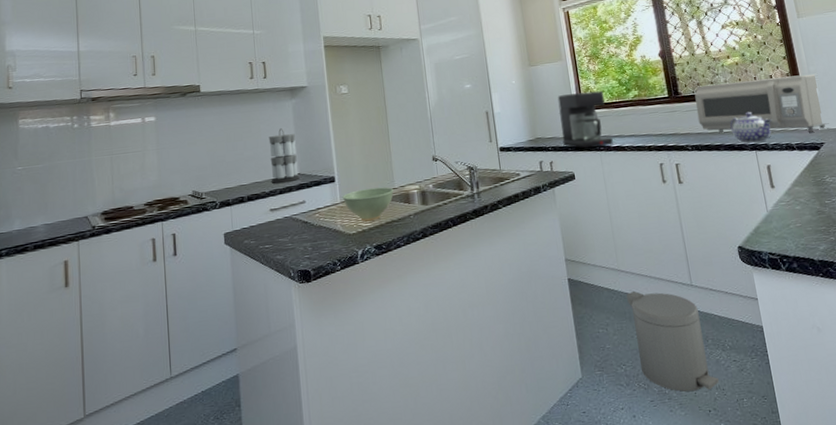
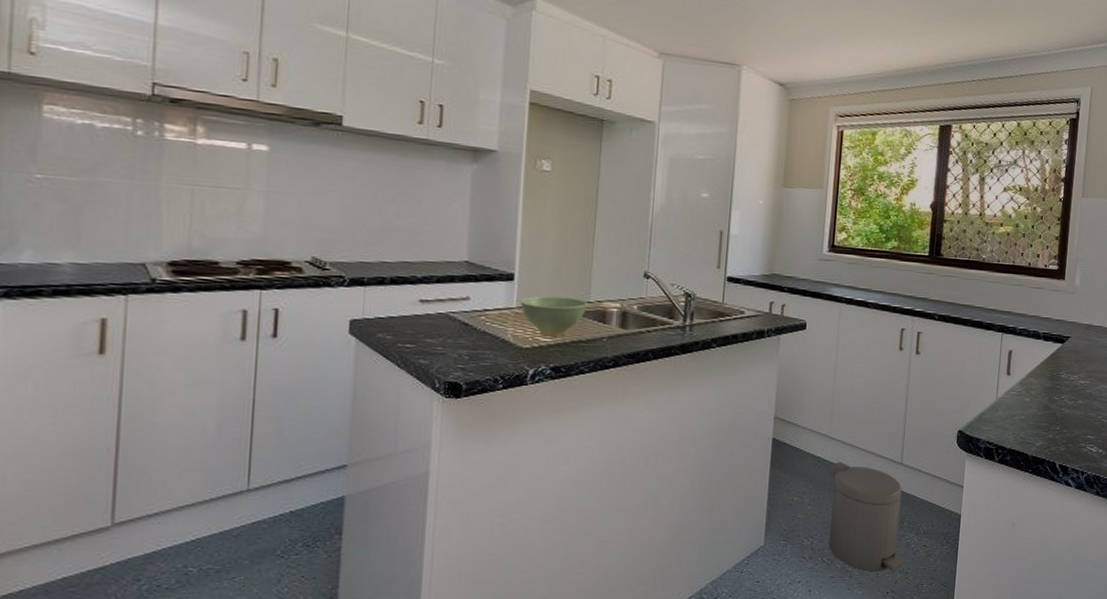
spice rack: present [268,128,300,184] -> none [426,198,470,270]
coffee maker: present [557,90,614,149] -> none [801,229,860,298]
microwave: present [694,73,829,134] -> none [953,250,1083,323]
teapot: present [730,111,773,144] -> none [984,289,1028,326]

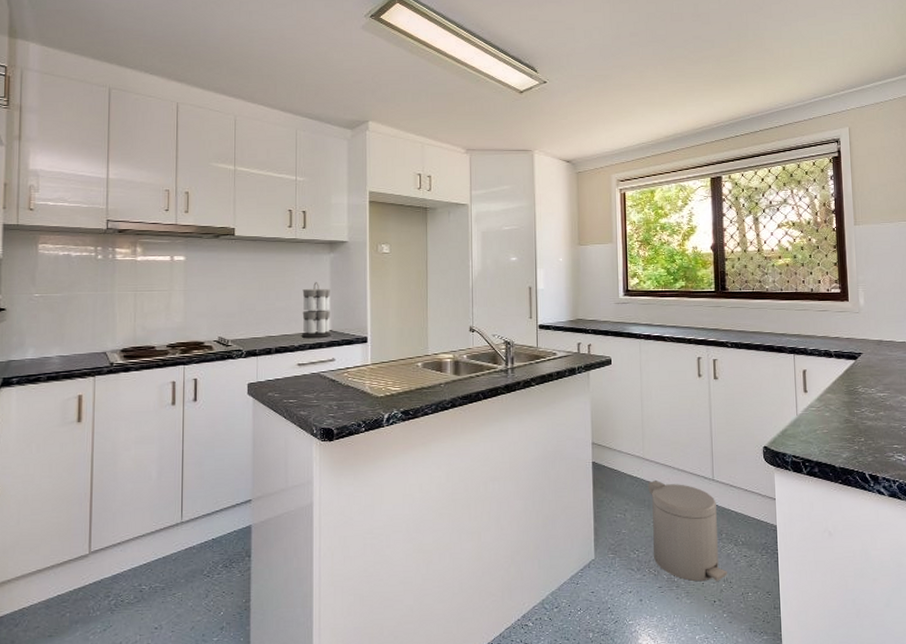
spice rack: none [426,198,470,270] -> present [301,282,331,339]
bowl: present [519,296,588,337] -> none [373,353,427,386]

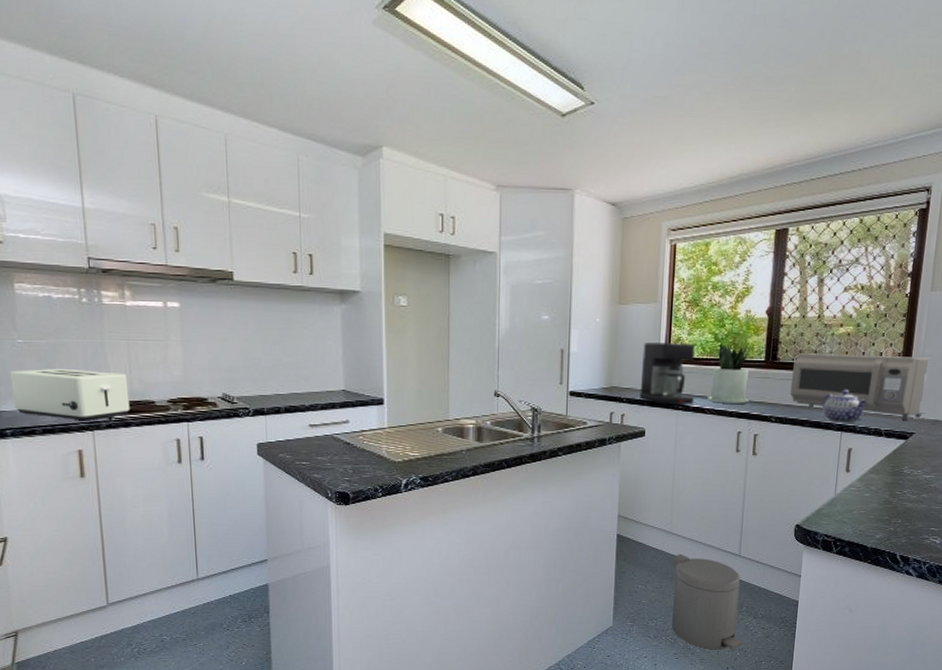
toaster: none [23,318,132,367] -> present [10,368,130,421]
spice rack: present [301,282,331,339] -> none [311,336,345,399]
coffee maker: none [603,278,655,335] -> present [639,342,695,405]
planter: none [665,277,706,332] -> present [706,344,752,405]
microwave: none [741,283,870,341] -> present [790,353,931,420]
teapot: none [773,314,815,347] -> present [822,389,869,424]

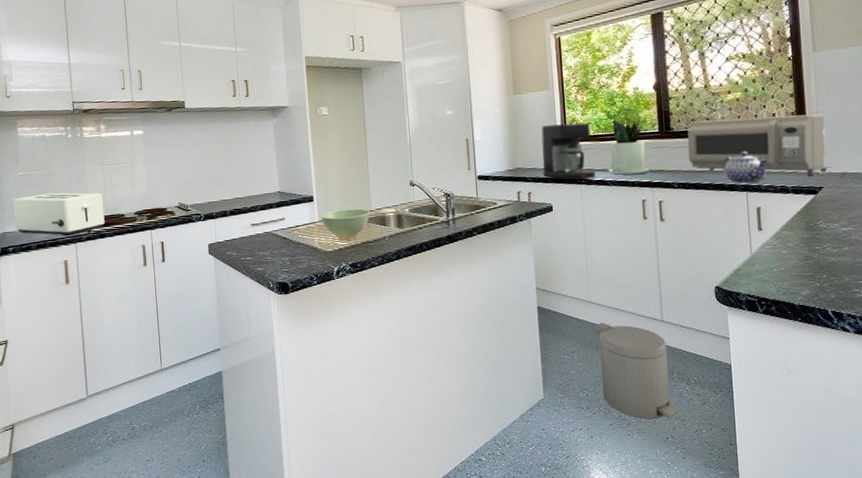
bowl: none [390,416,448,451] -> present [320,208,371,241]

